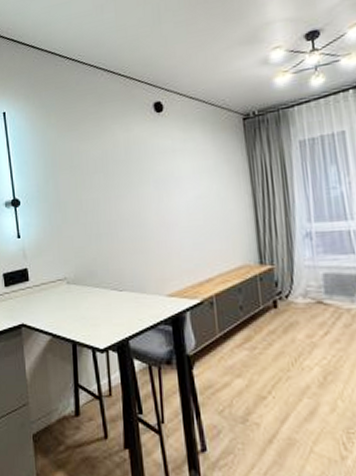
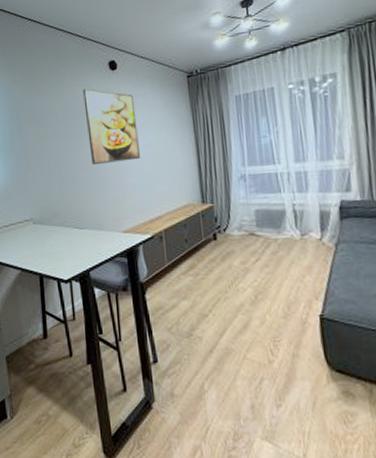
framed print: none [125,133,188,218] -> present [83,89,140,165]

